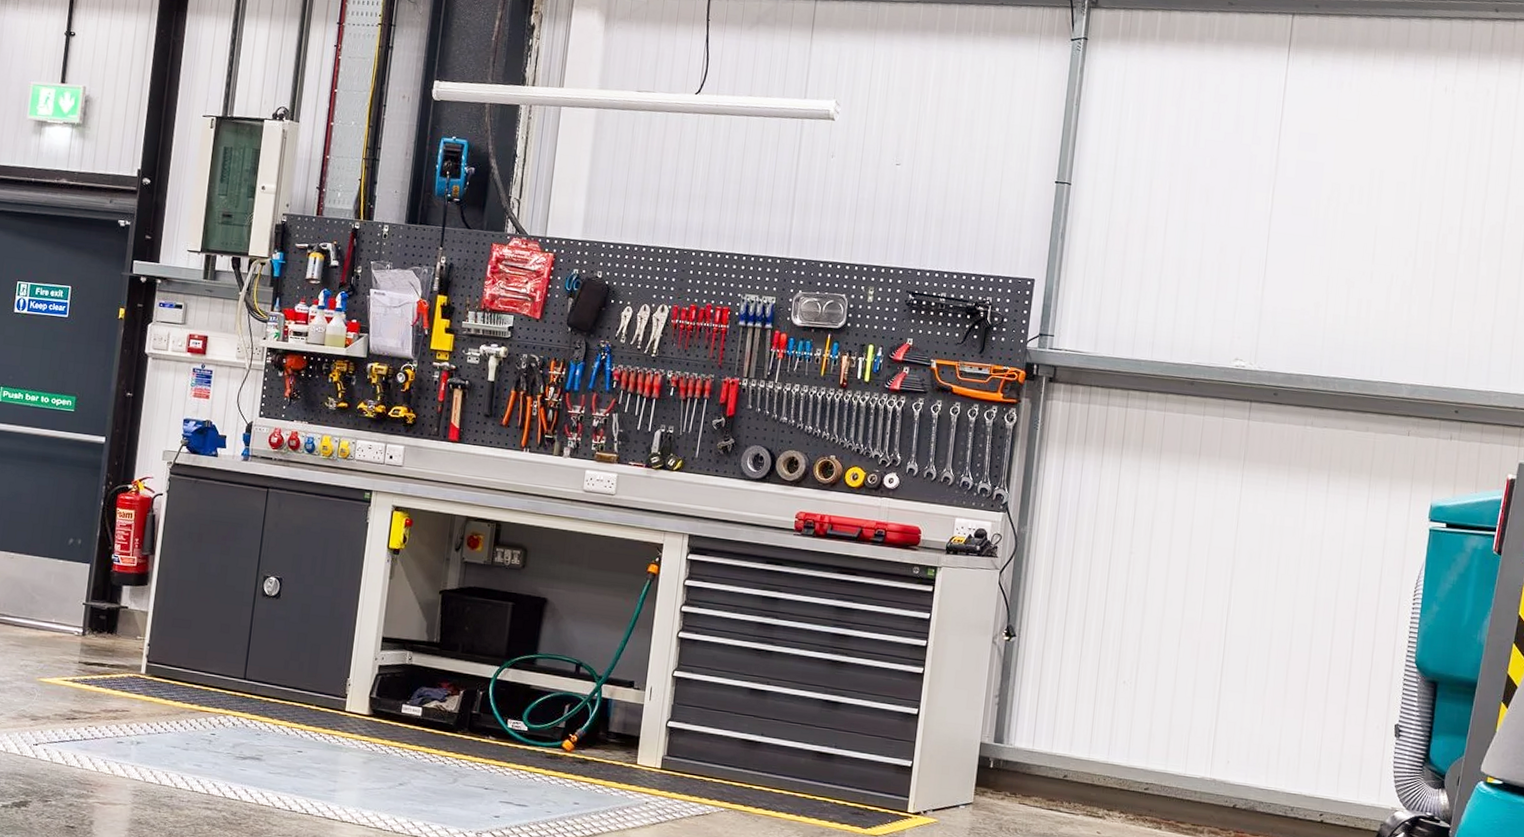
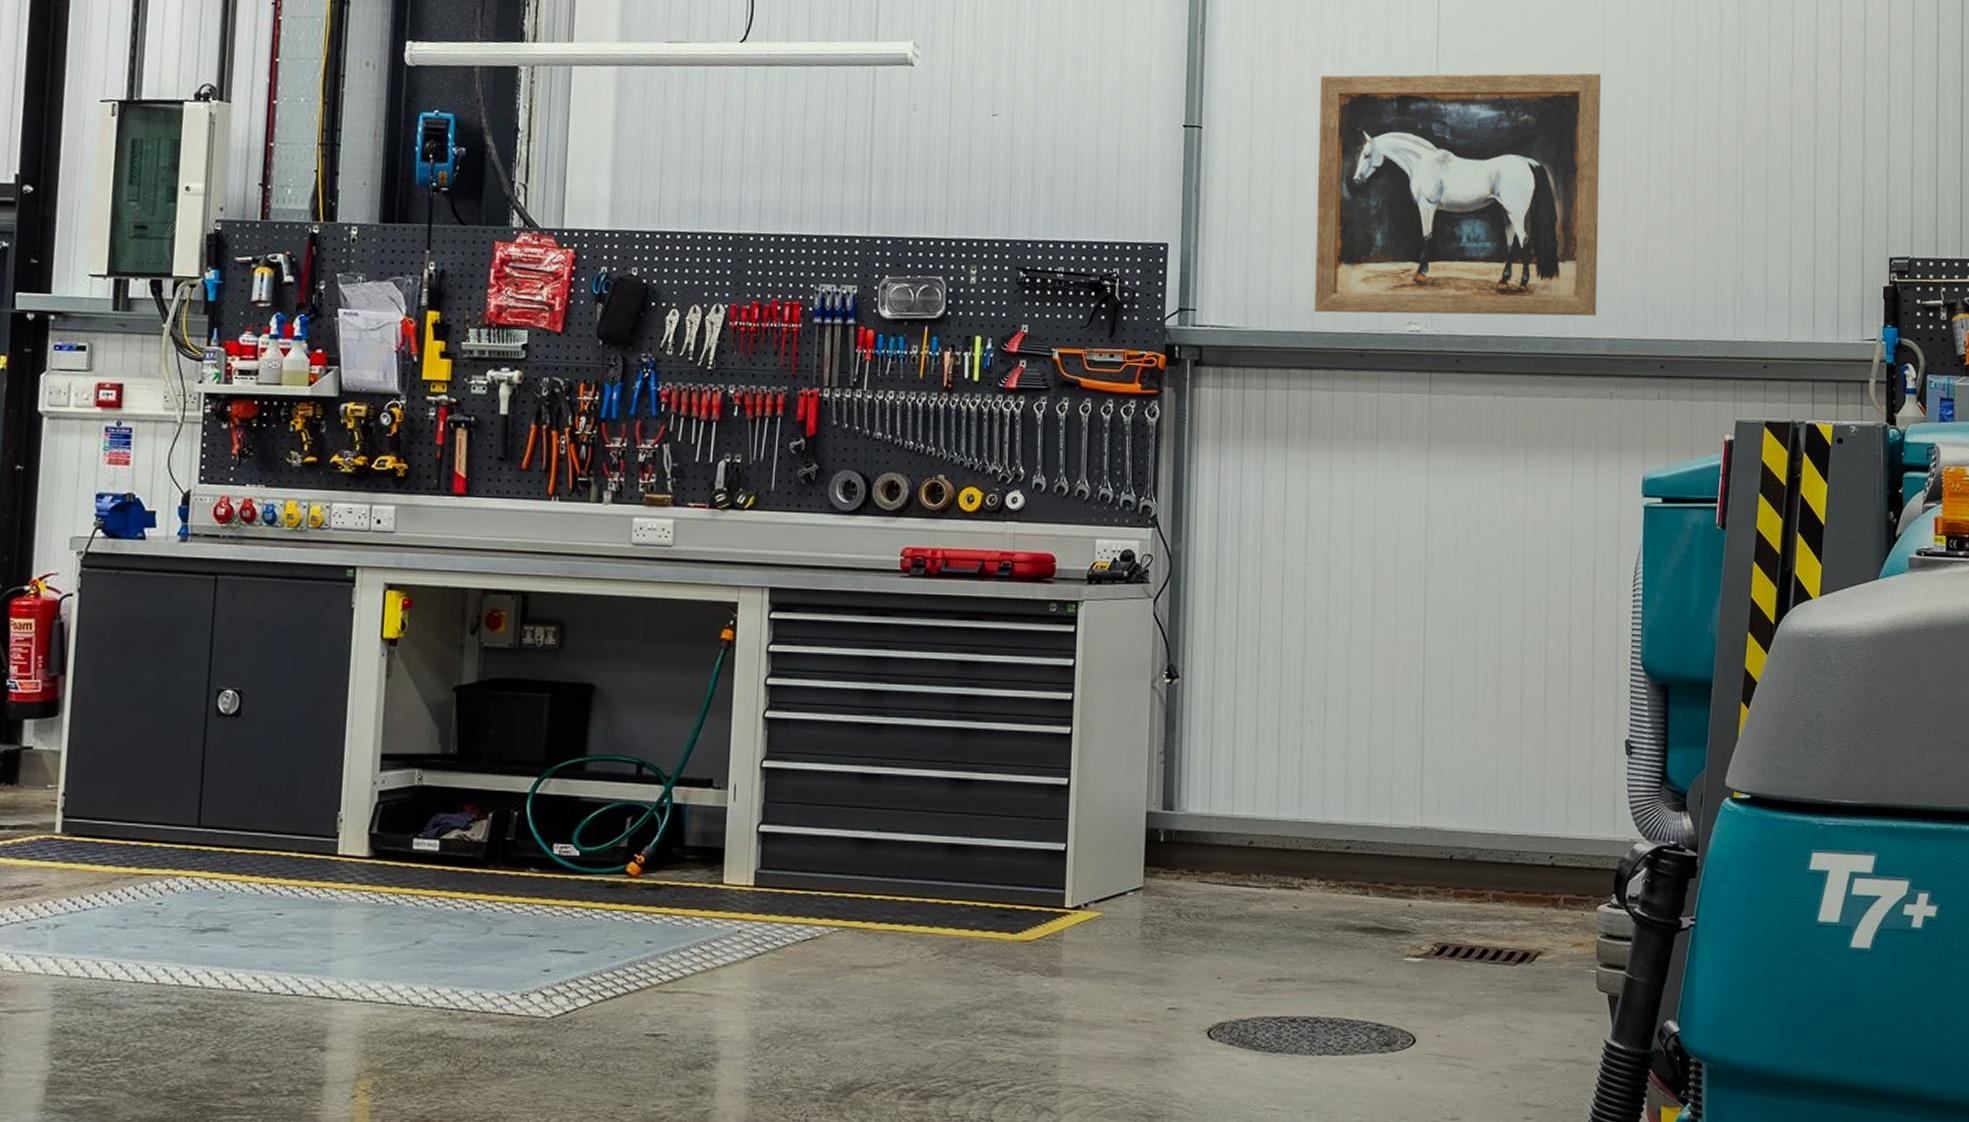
wall art: none [1155,146,1424,365] -> present [1315,73,1601,317]

